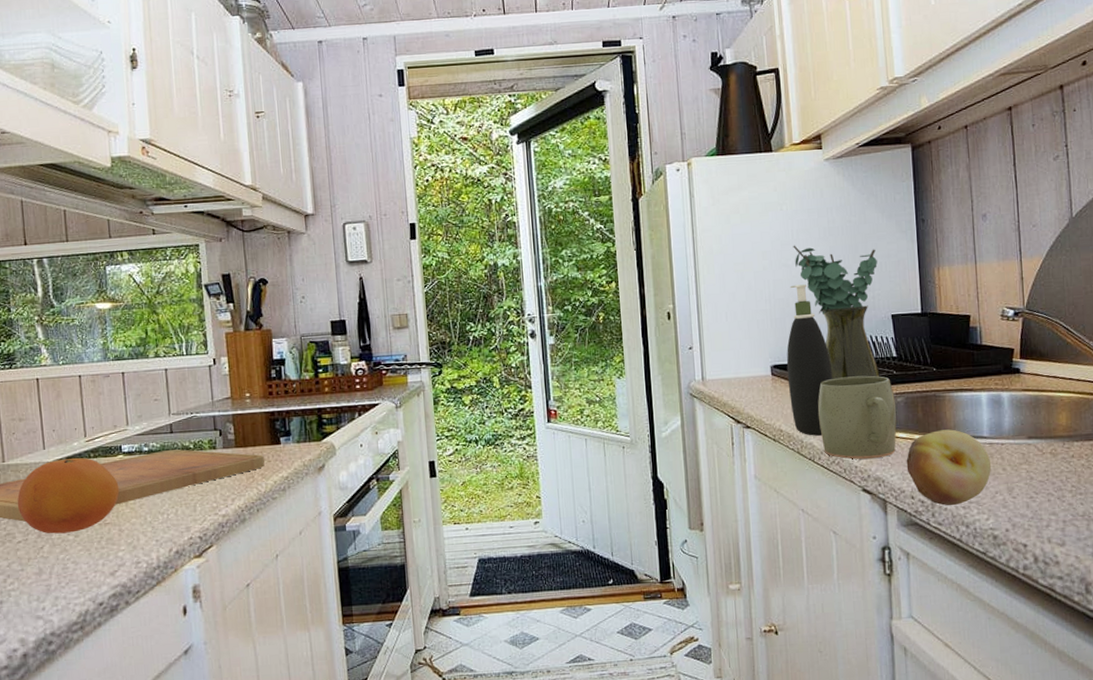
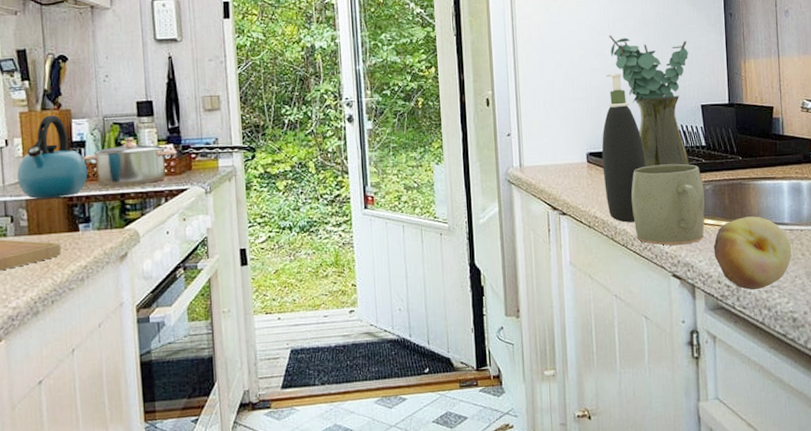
kettle: none [224,334,288,414] -> present [17,115,88,199]
cooking pot: none [283,355,369,402] -> present [83,137,177,187]

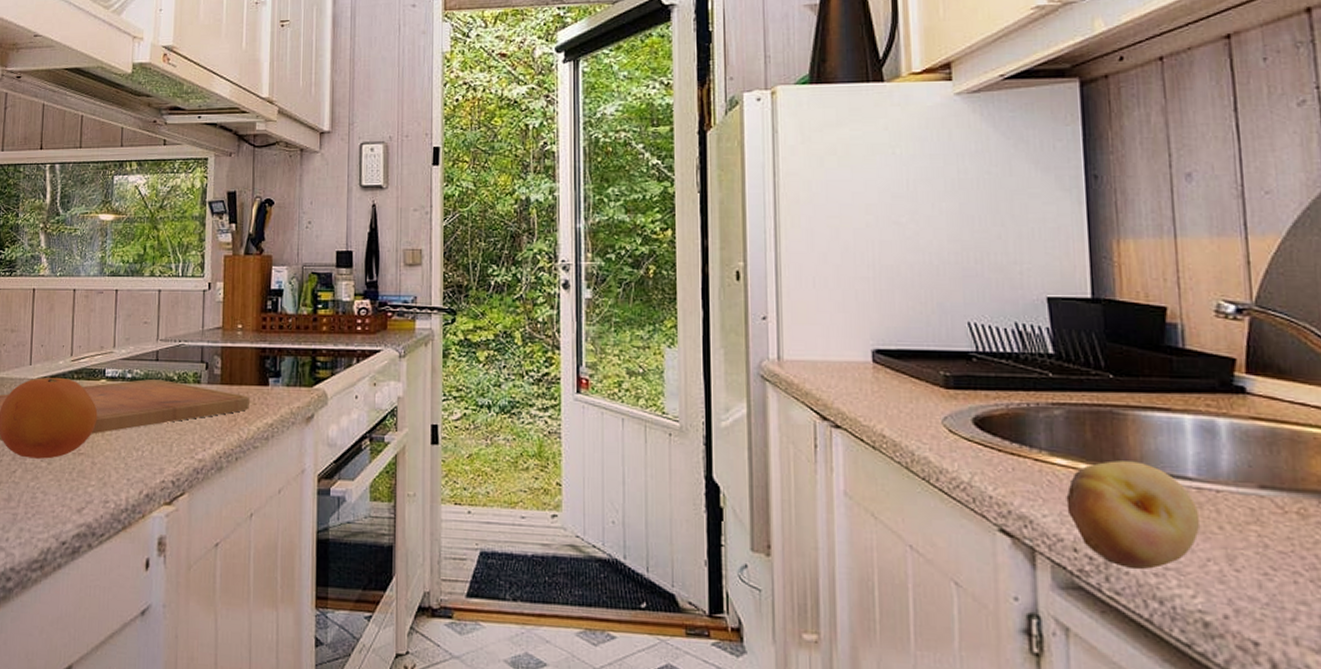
kettle: present [17,115,88,199] -> none [216,260,283,347]
cooking pot: present [83,137,177,187] -> none [279,289,373,342]
soap dispenser: present [601,74,646,223] -> none [894,249,960,449]
vase: present [609,35,690,168] -> none [908,198,1029,379]
mug: present [631,163,706,246] -> none [936,374,1054,490]

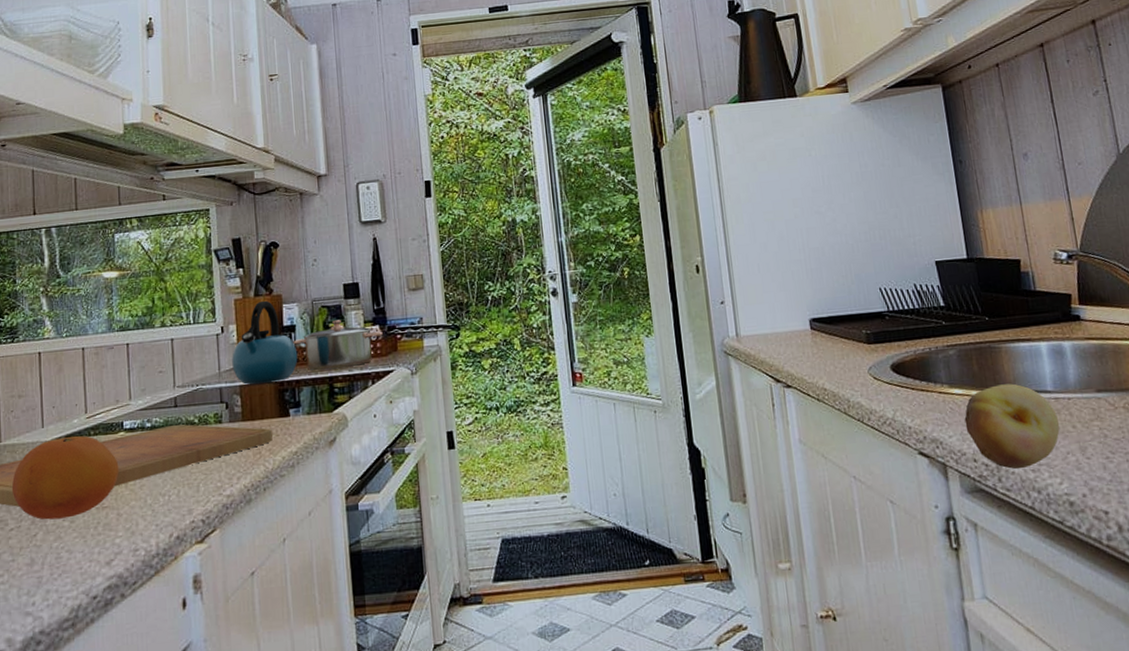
kettle: none [216,260,283,347] -> present [232,300,298,385]
cooking pot: none [279,289,373,342] -> present [293,319,383,370]

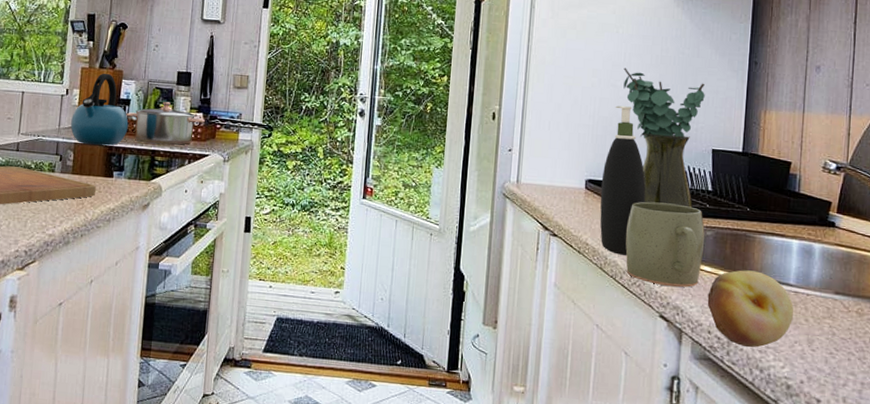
vase: none [824,191,928,333] -> present [623,67,705,208]
soap dispenser: none [824,232,878,395] -> present [600,105,646,255]
mug: none [862,327,952,420] -> present [625,201,705,288]

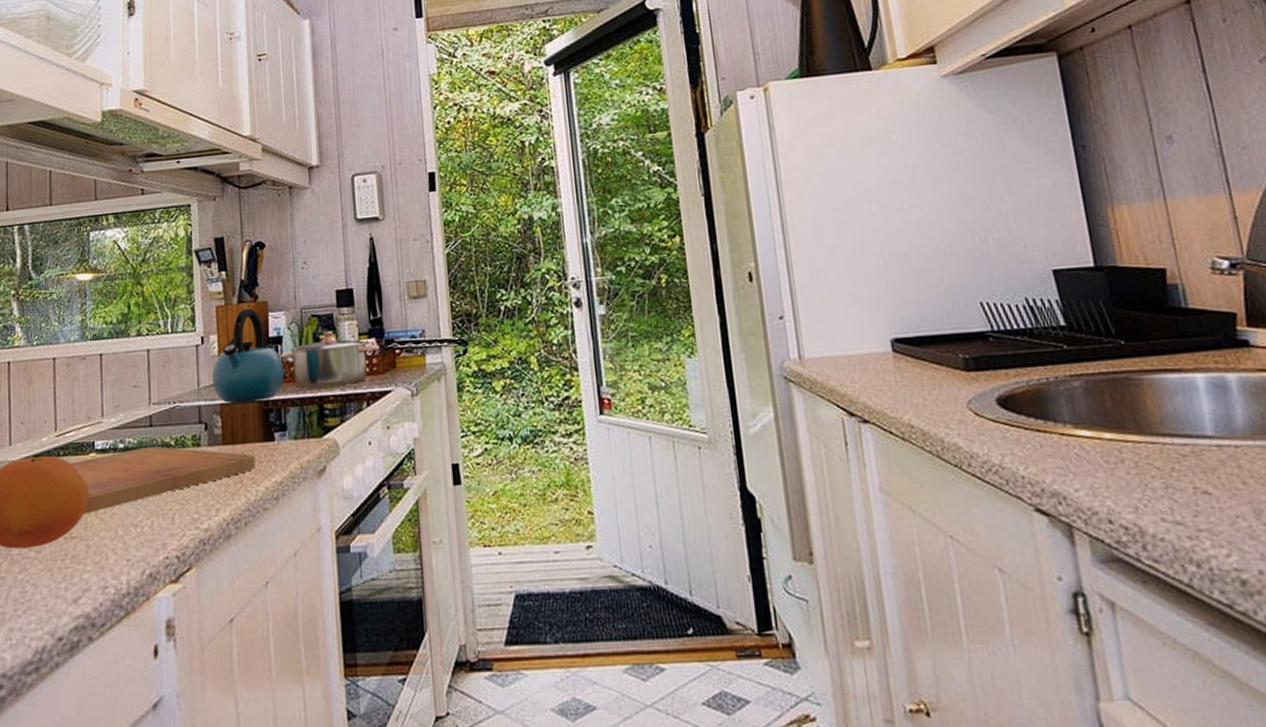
soap dispenser: present [600,105,646,255] -> none [908,233,979,434]
vase: present [623,67,705,208] -> none [908,183,1045,358]
mug: present [625,201,705,288] -> none [959,351,1079,467]
fruit: present [707,270,794,348] -> none [1095,425,1225,535]

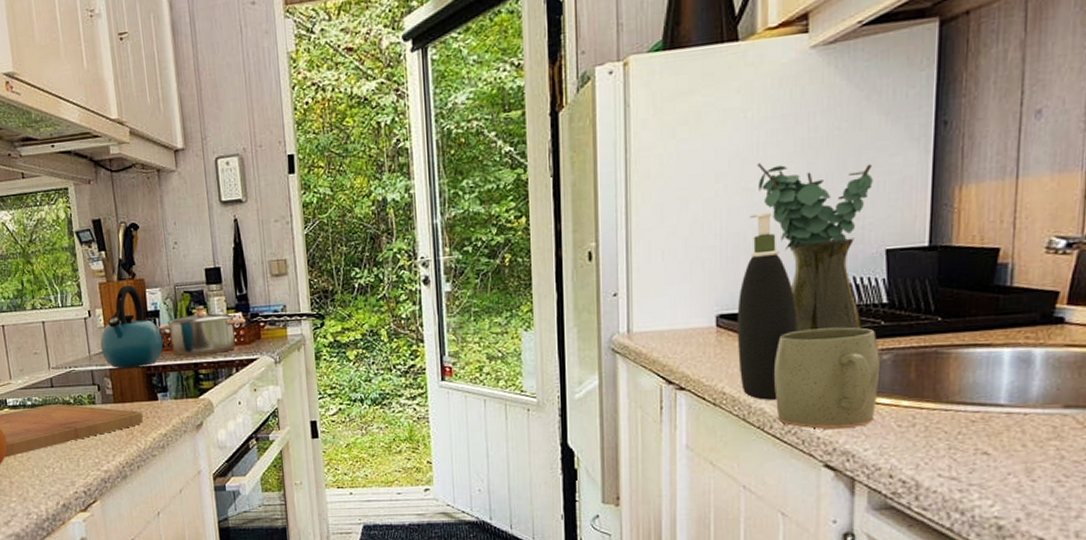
vase: none [908,183,1045,358] -> present [757,163,873,333]
soap dispenser: none [908,233,979,434] -> present [737,213,798,400]
mug: none [959,351,1079,467] -> present [773,327,881,430]

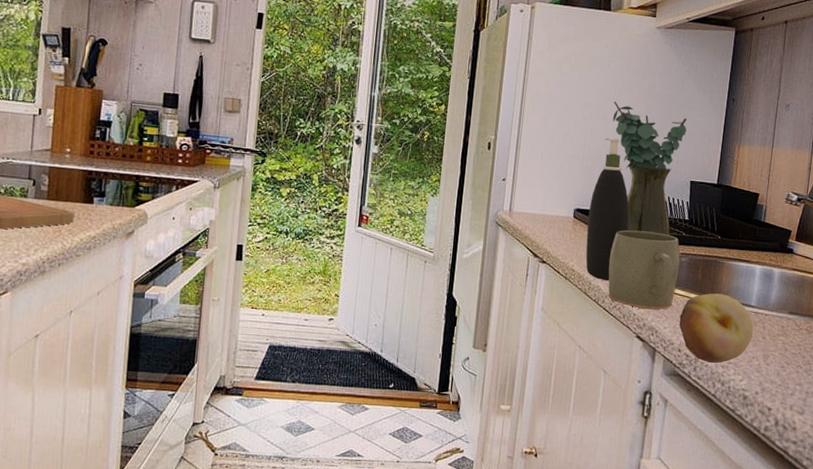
kettle: present [100,284,163,368] -> none [44,92,110,170]
cooking pot: present [158,306,246,356] -> none [107,124,194,170]
fruit: none [886,394,1007,488] -> present [679,293,754,364]

